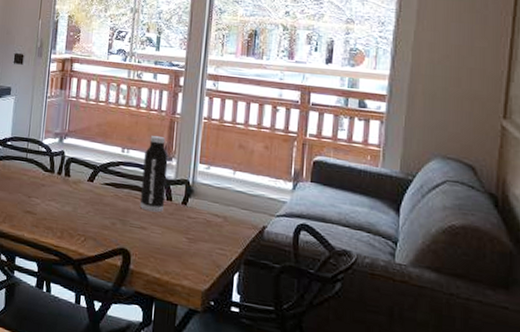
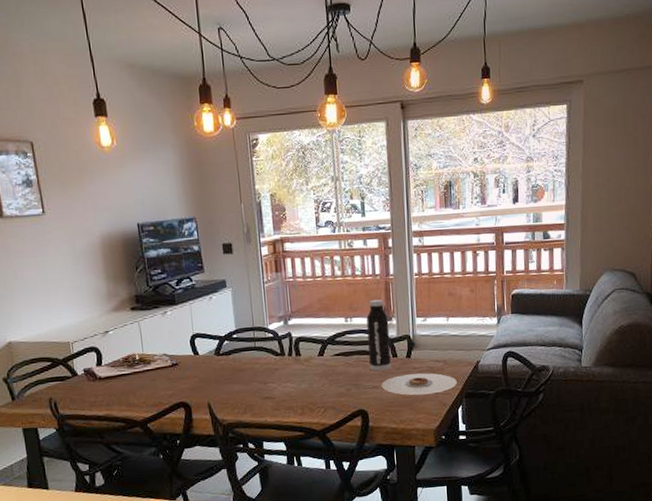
plate: none [149,221,236,251] -> present [381,373,457,395]

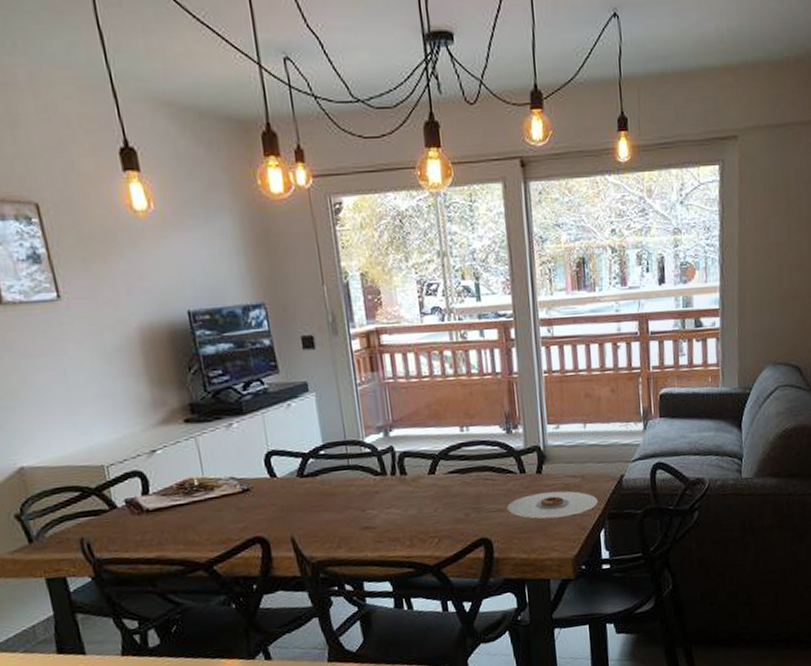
water bottle: present [366,300,392,371] -> none [486,403,519,491]

